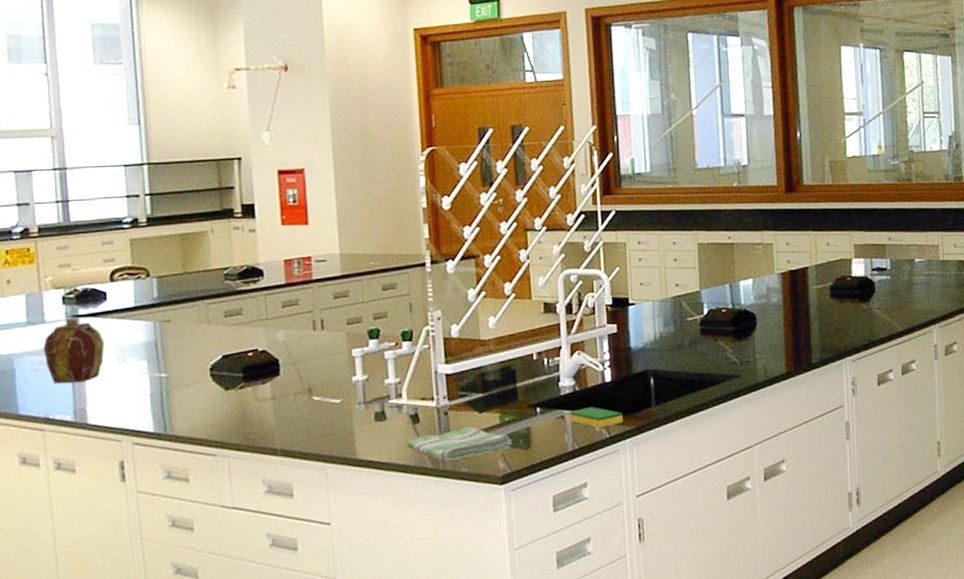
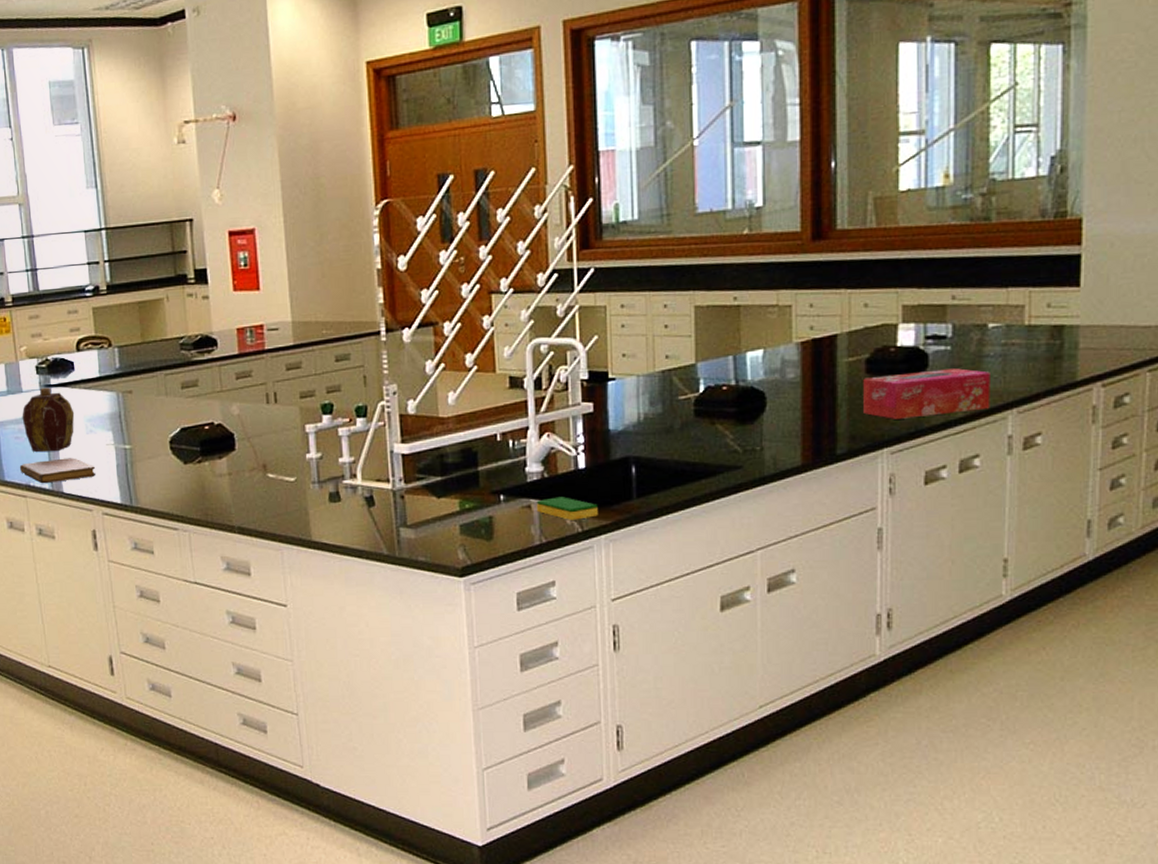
notebook: none [38,388,127,416] -> present [20,458,96,484]
dish towel: present [406,426,513,462] -> none [361,512,473,549]
tissue box: none [829,293,921,334] -> present [863,368,990,419]

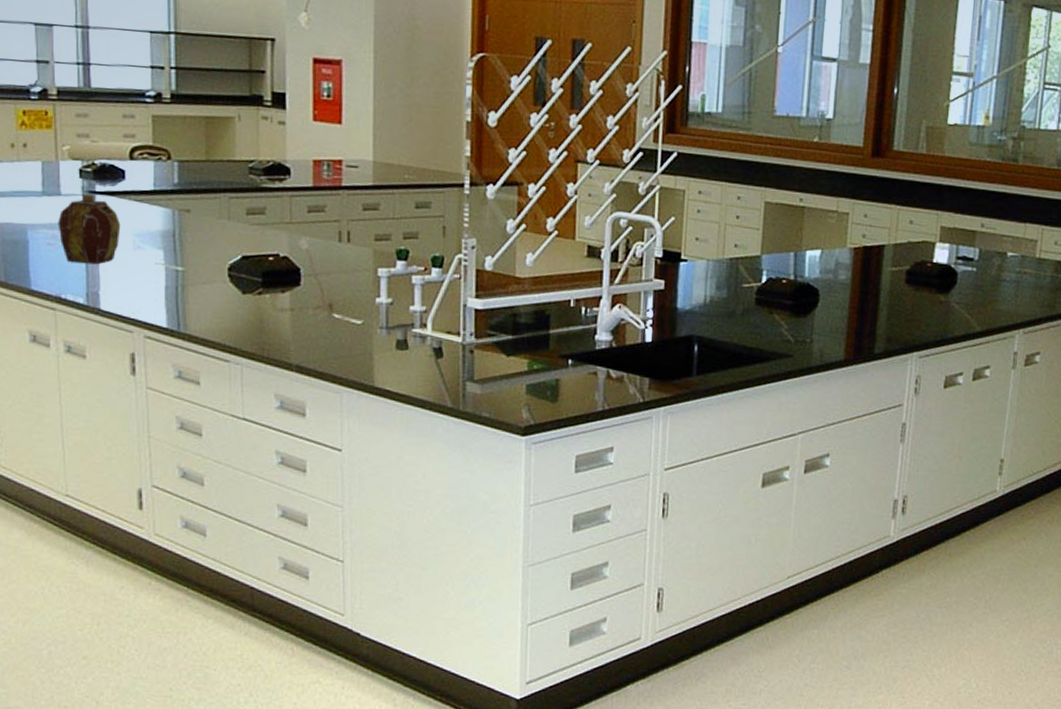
notebook: present [20,458,96,484] -> none [51,272,141,298]
dish sponge: present [536,496,598,520] -> none [602,366,660,391]
tissue box: present [863,368,990,419] -> none [900,287,1005,328]

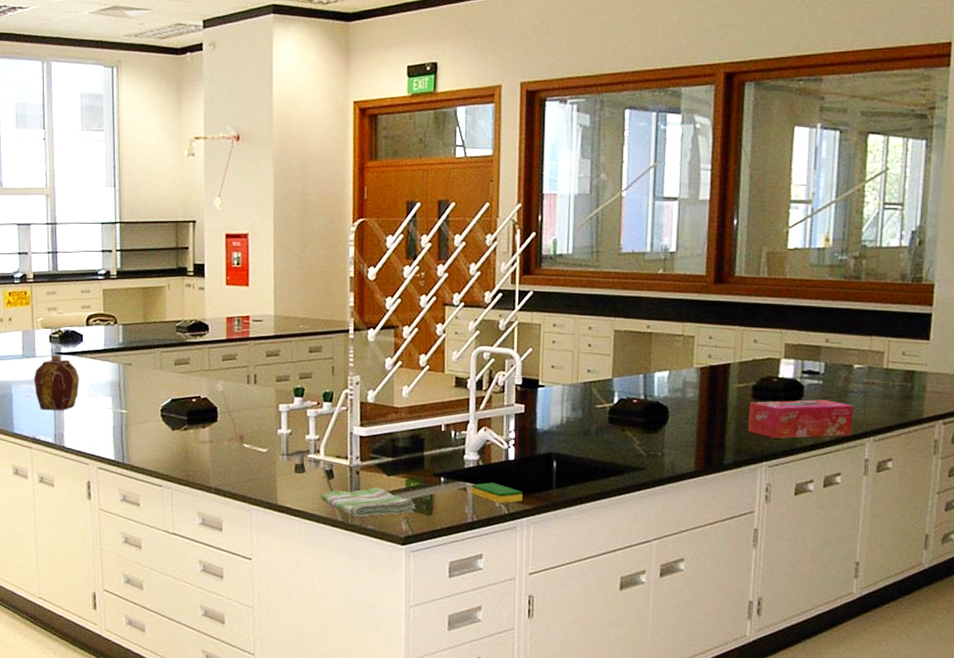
dish towel: none [427,368,539,404] -> present [321,487,416,518]
dish sponge: none [602,366,660,391] -> present [470,482,523,503]
tissue box: none [900,287,1005,328] -> present [748,399,853,439]

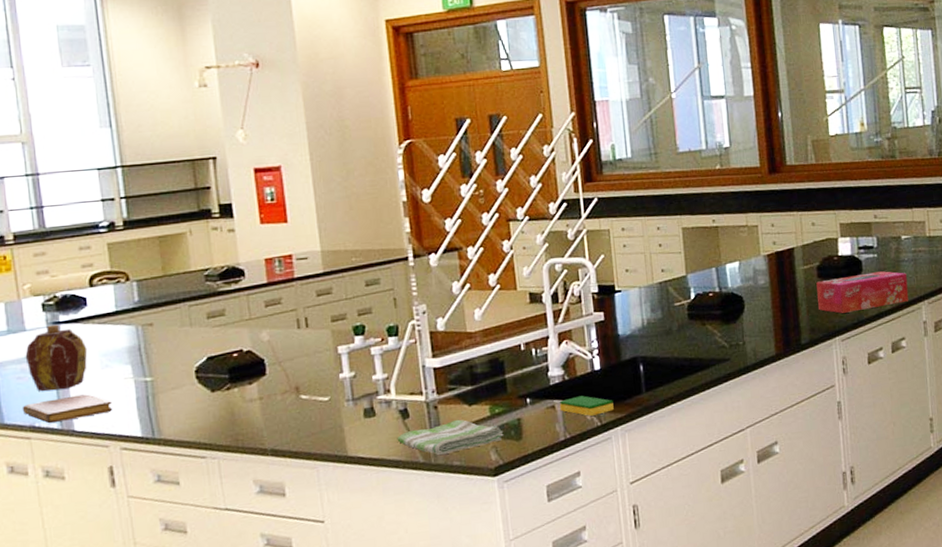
notebook: none [28,417,95,438] -> present [23,394,113,424]

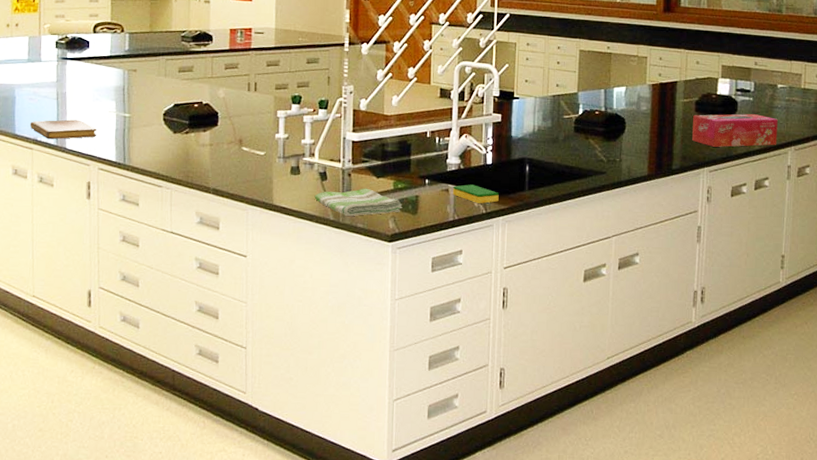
flask: present [25,324,88,391] -> none [38,60,85,113]

